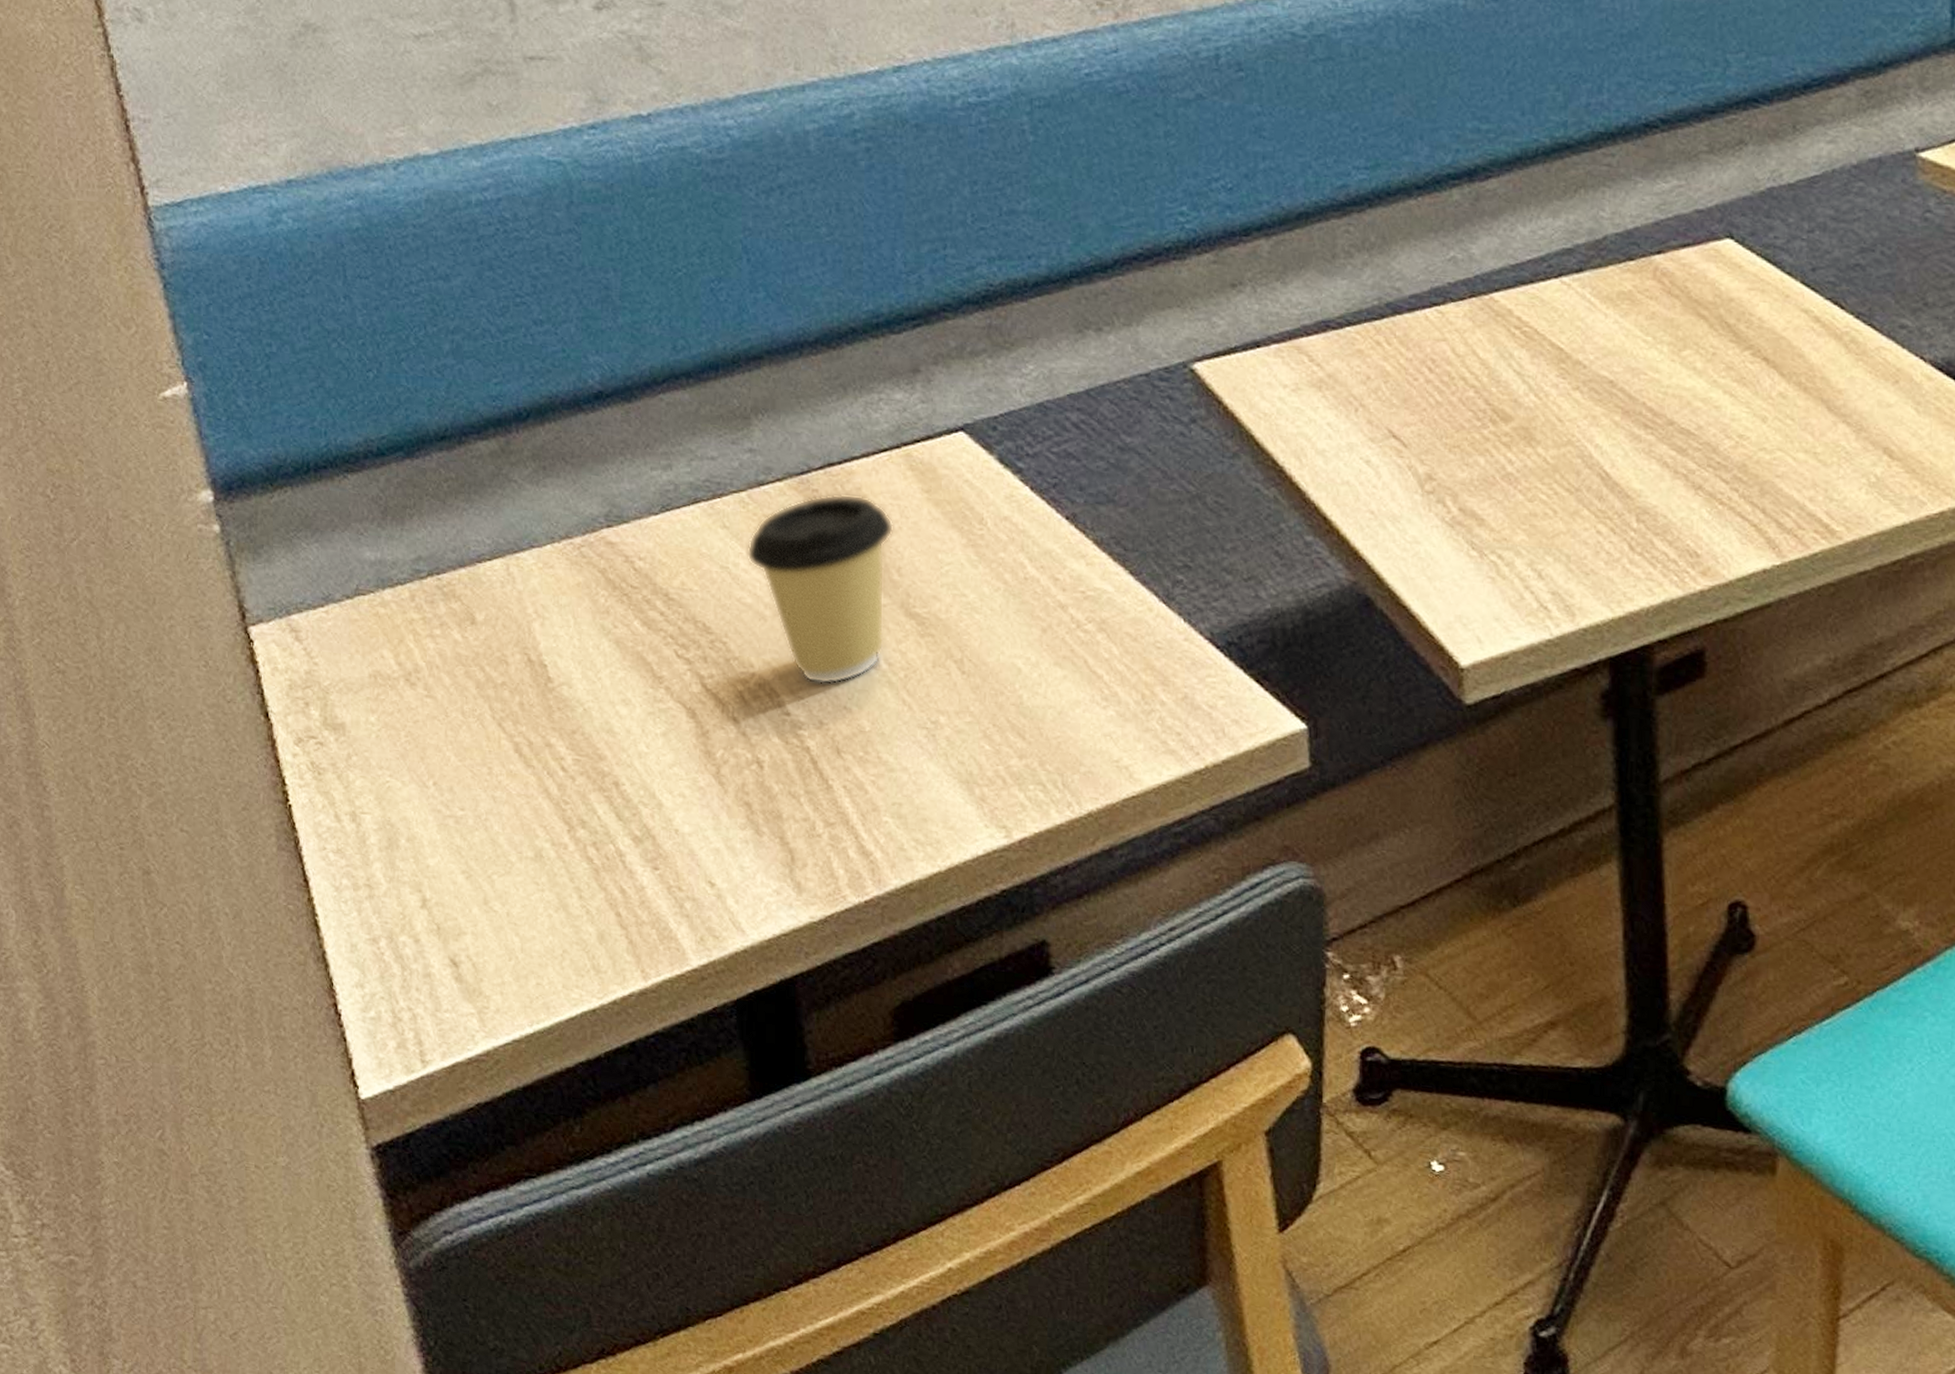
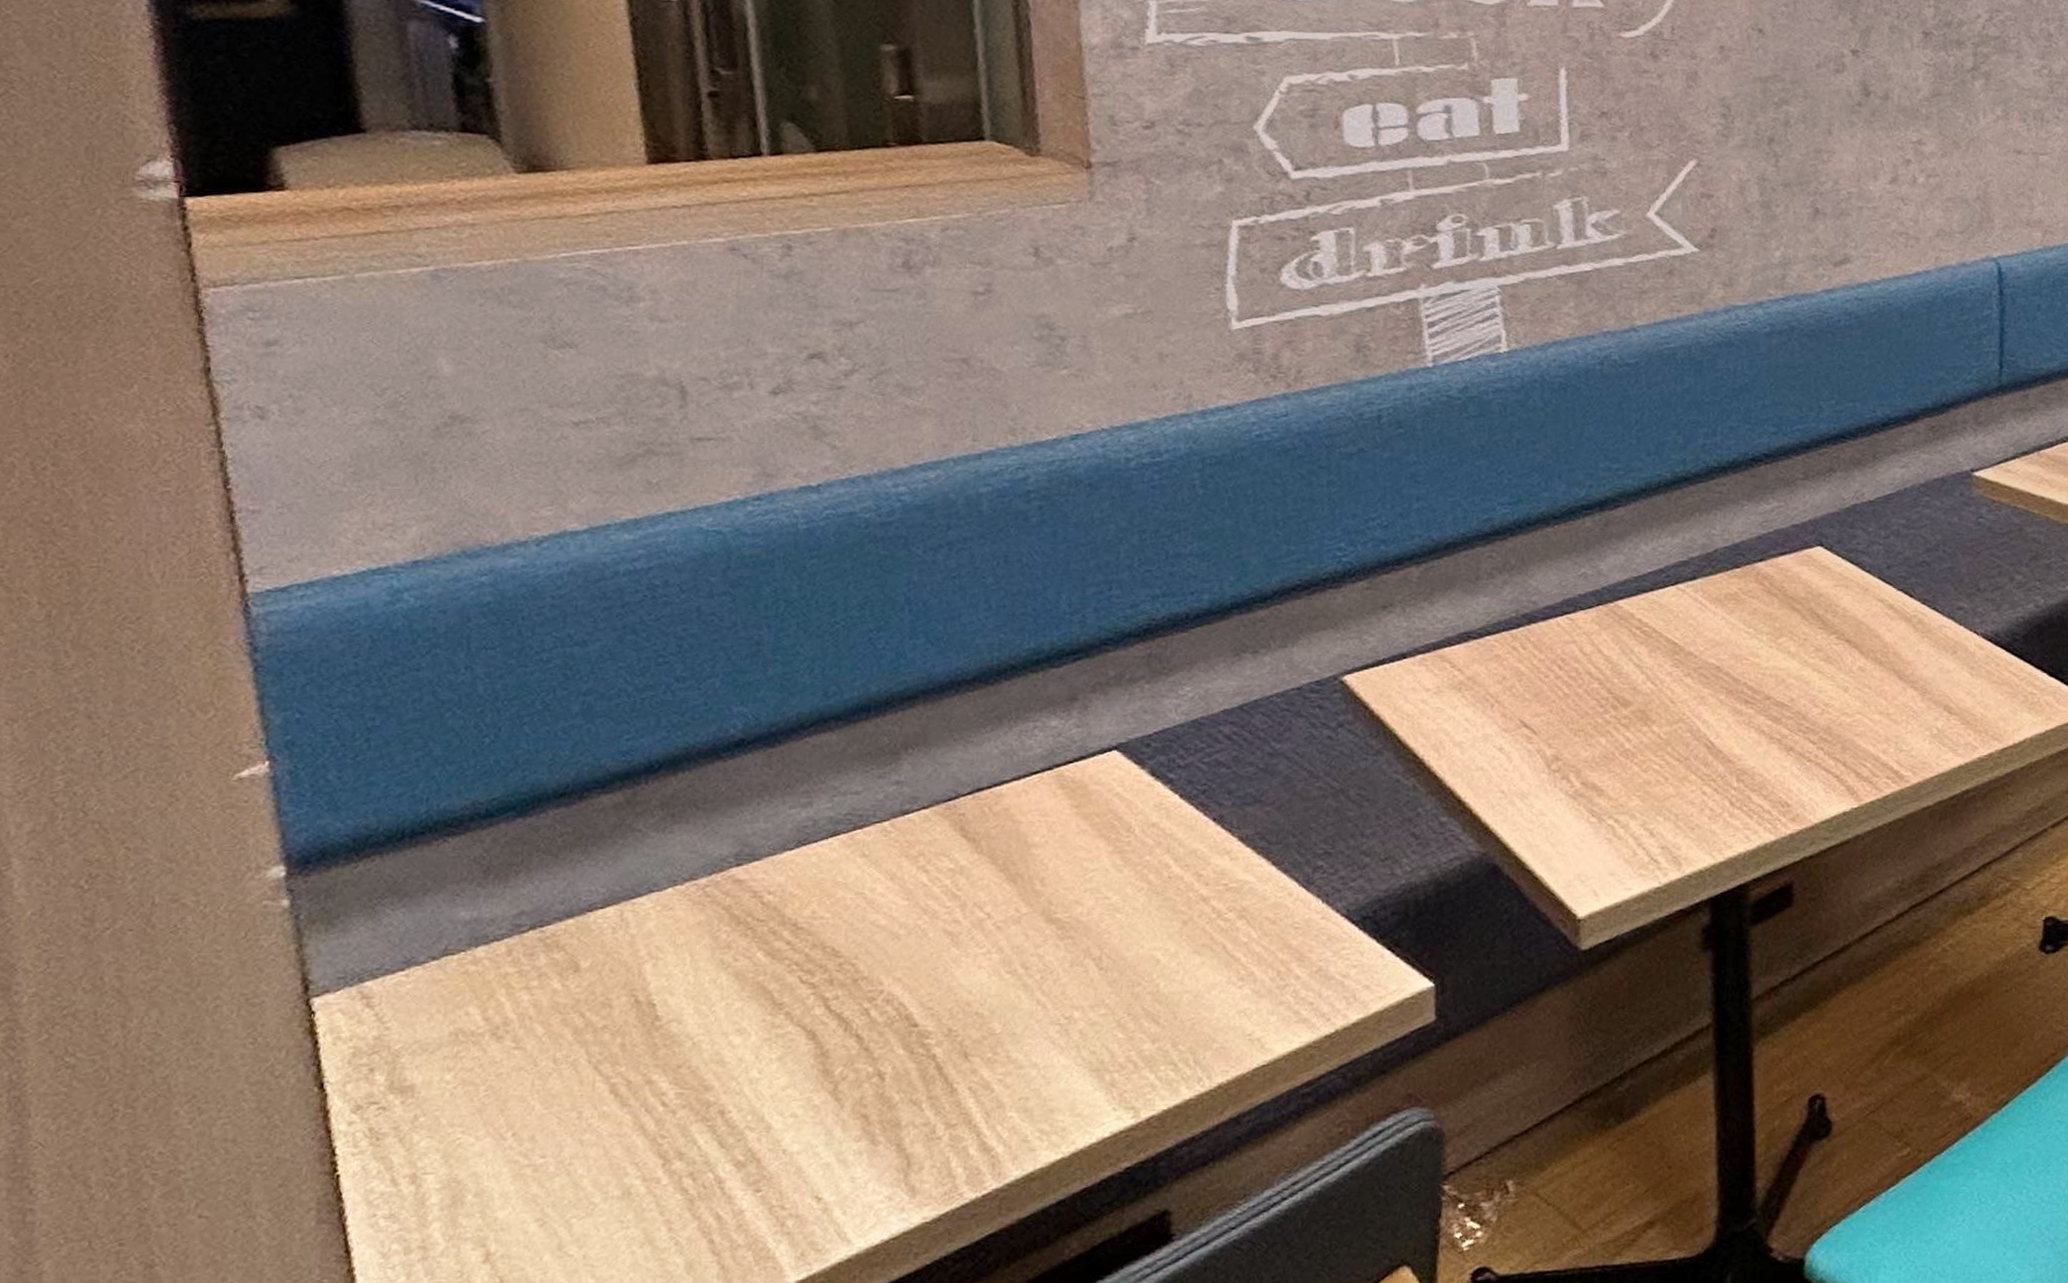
coffee cup: present [747,493,894,685] -> none [885,815,1041,993]

